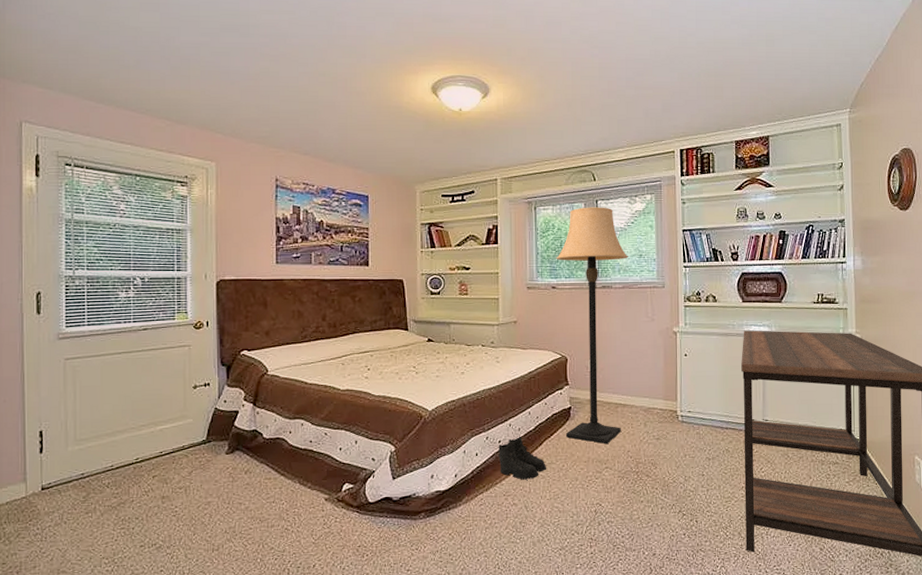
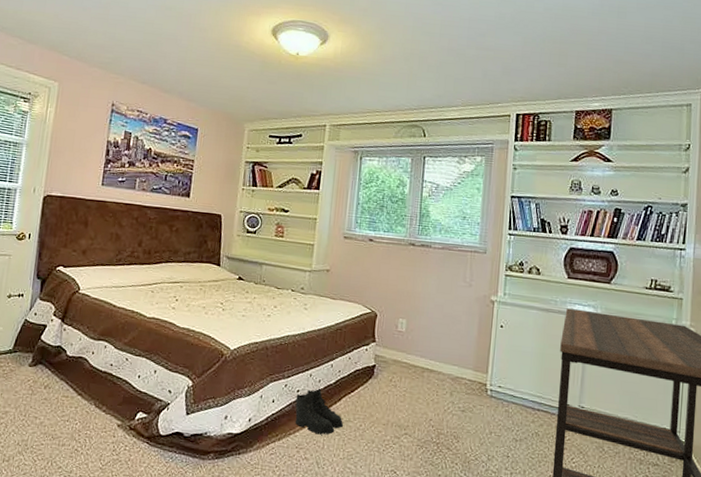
lamp: present [556,207,628,444] -> none [366,162,451,408]

